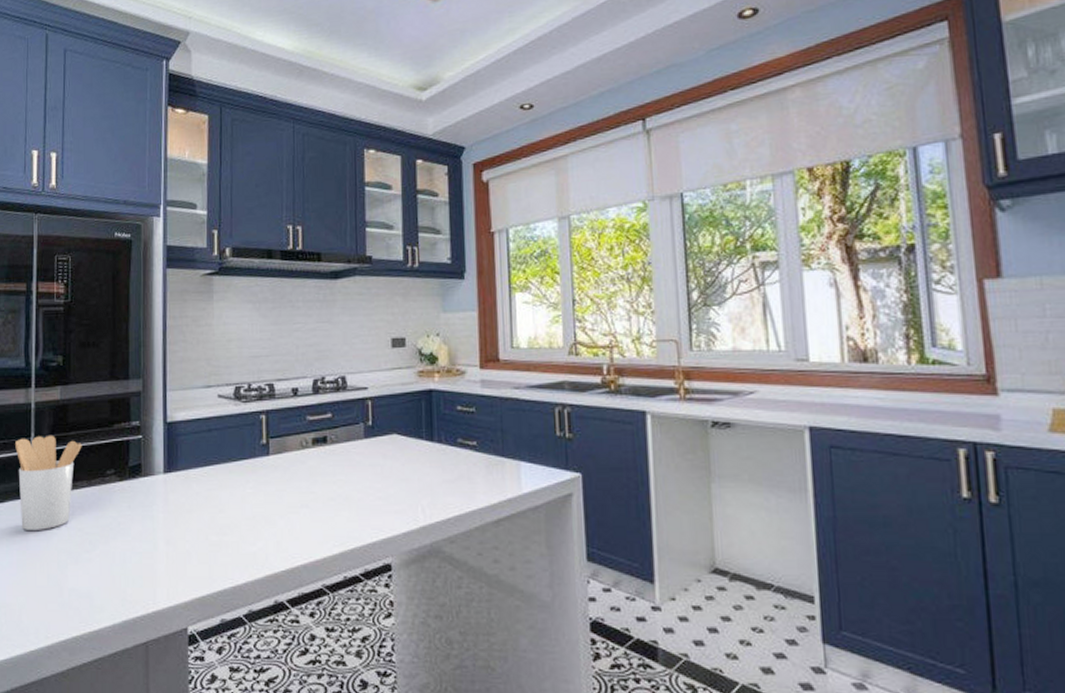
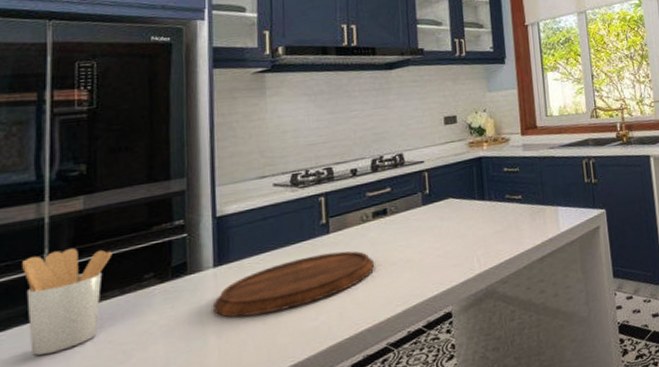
cutting board: none [163,476,313,528] -> present [214,251,375,318]

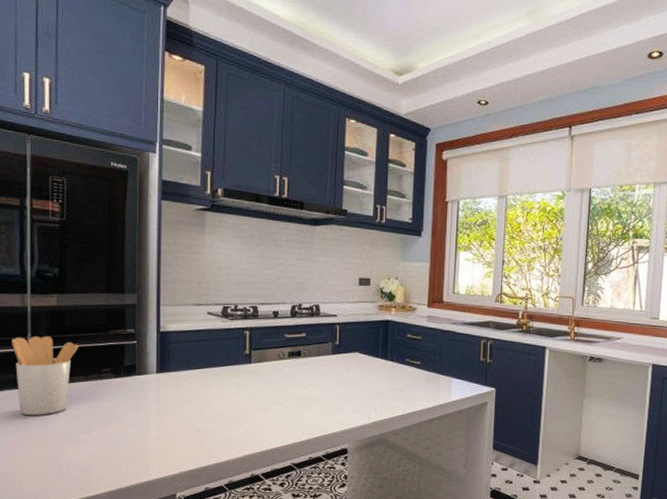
cutting board: present [214,251,375,318] -> none [156,379,287,419]

